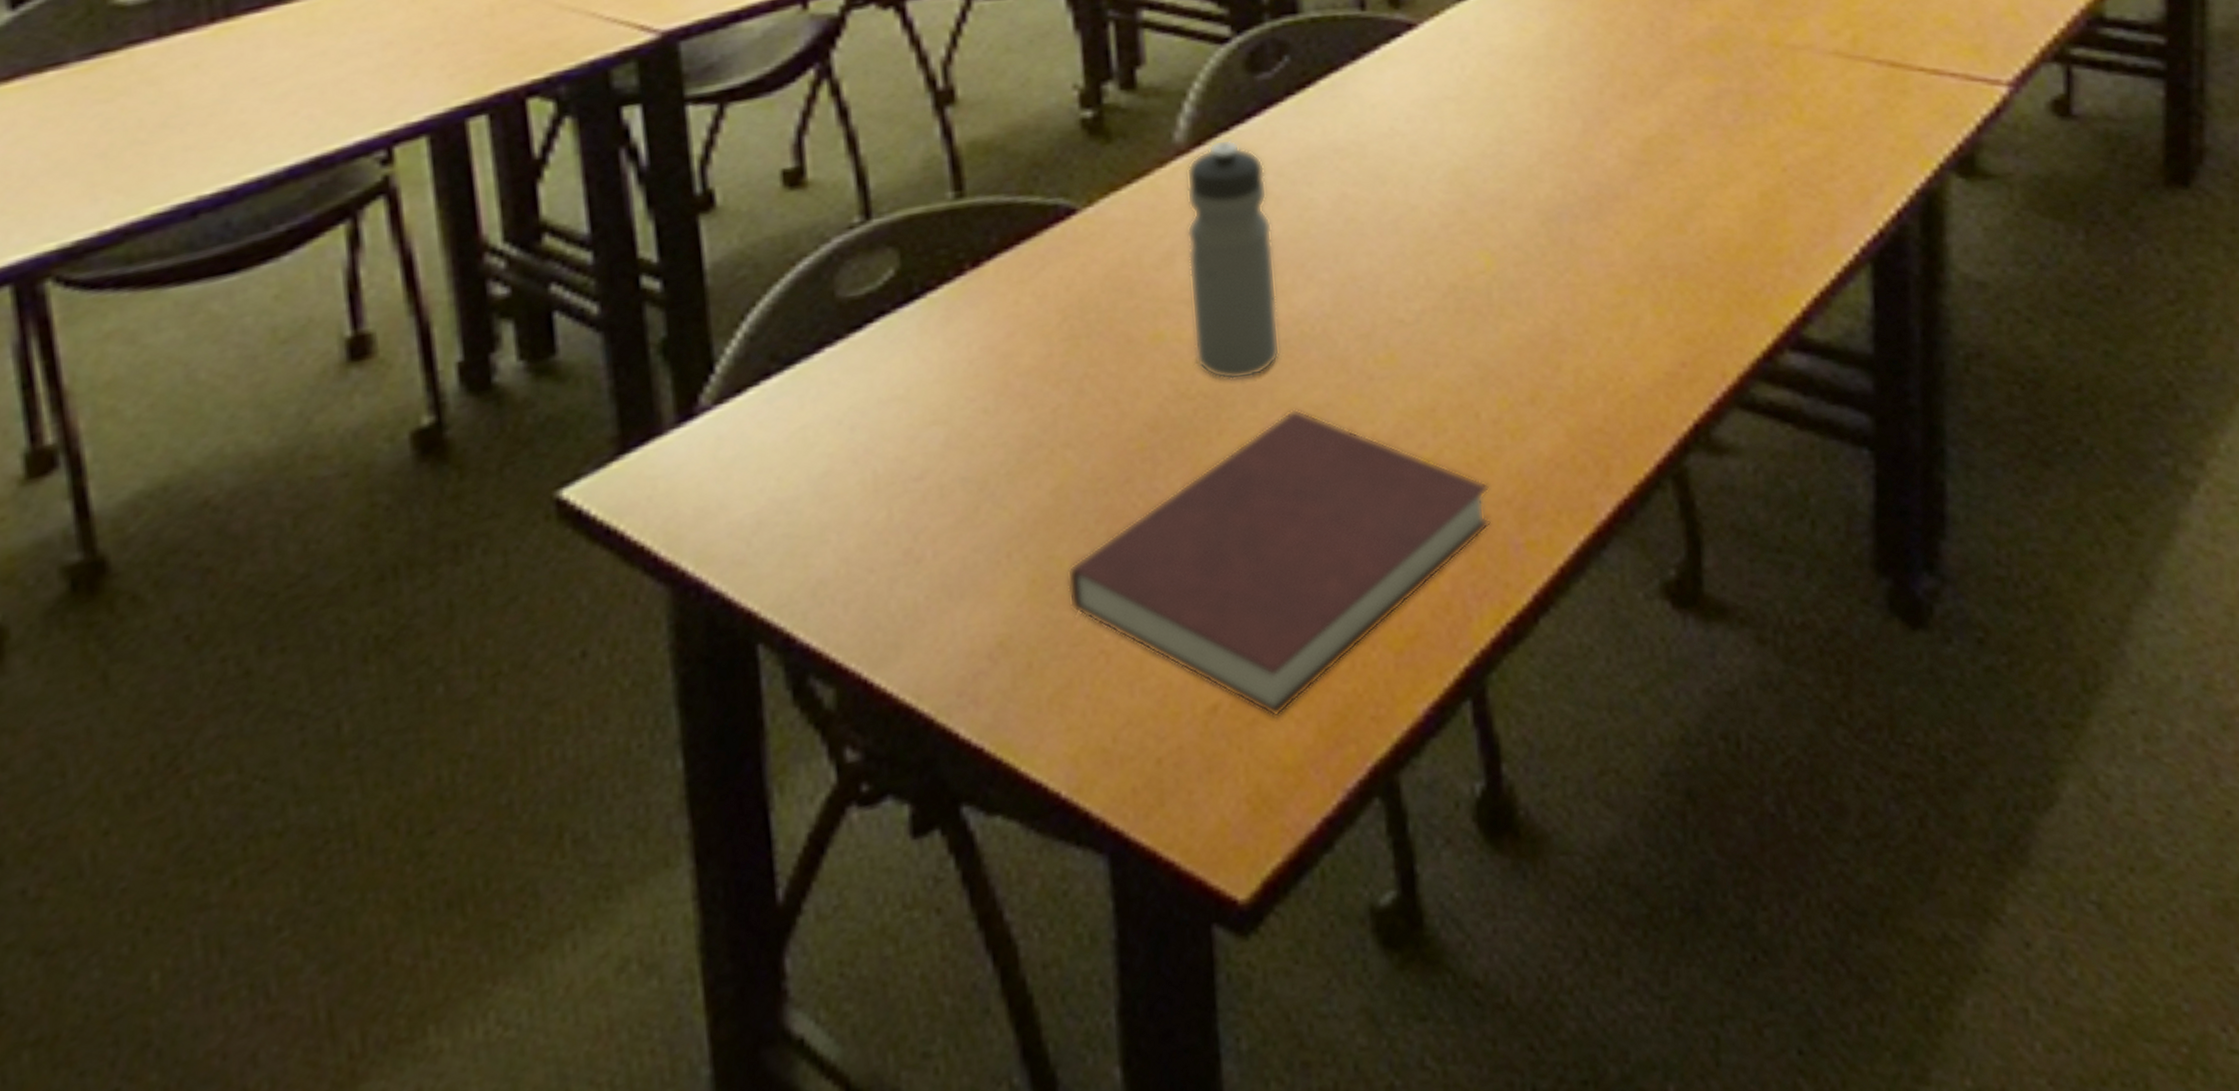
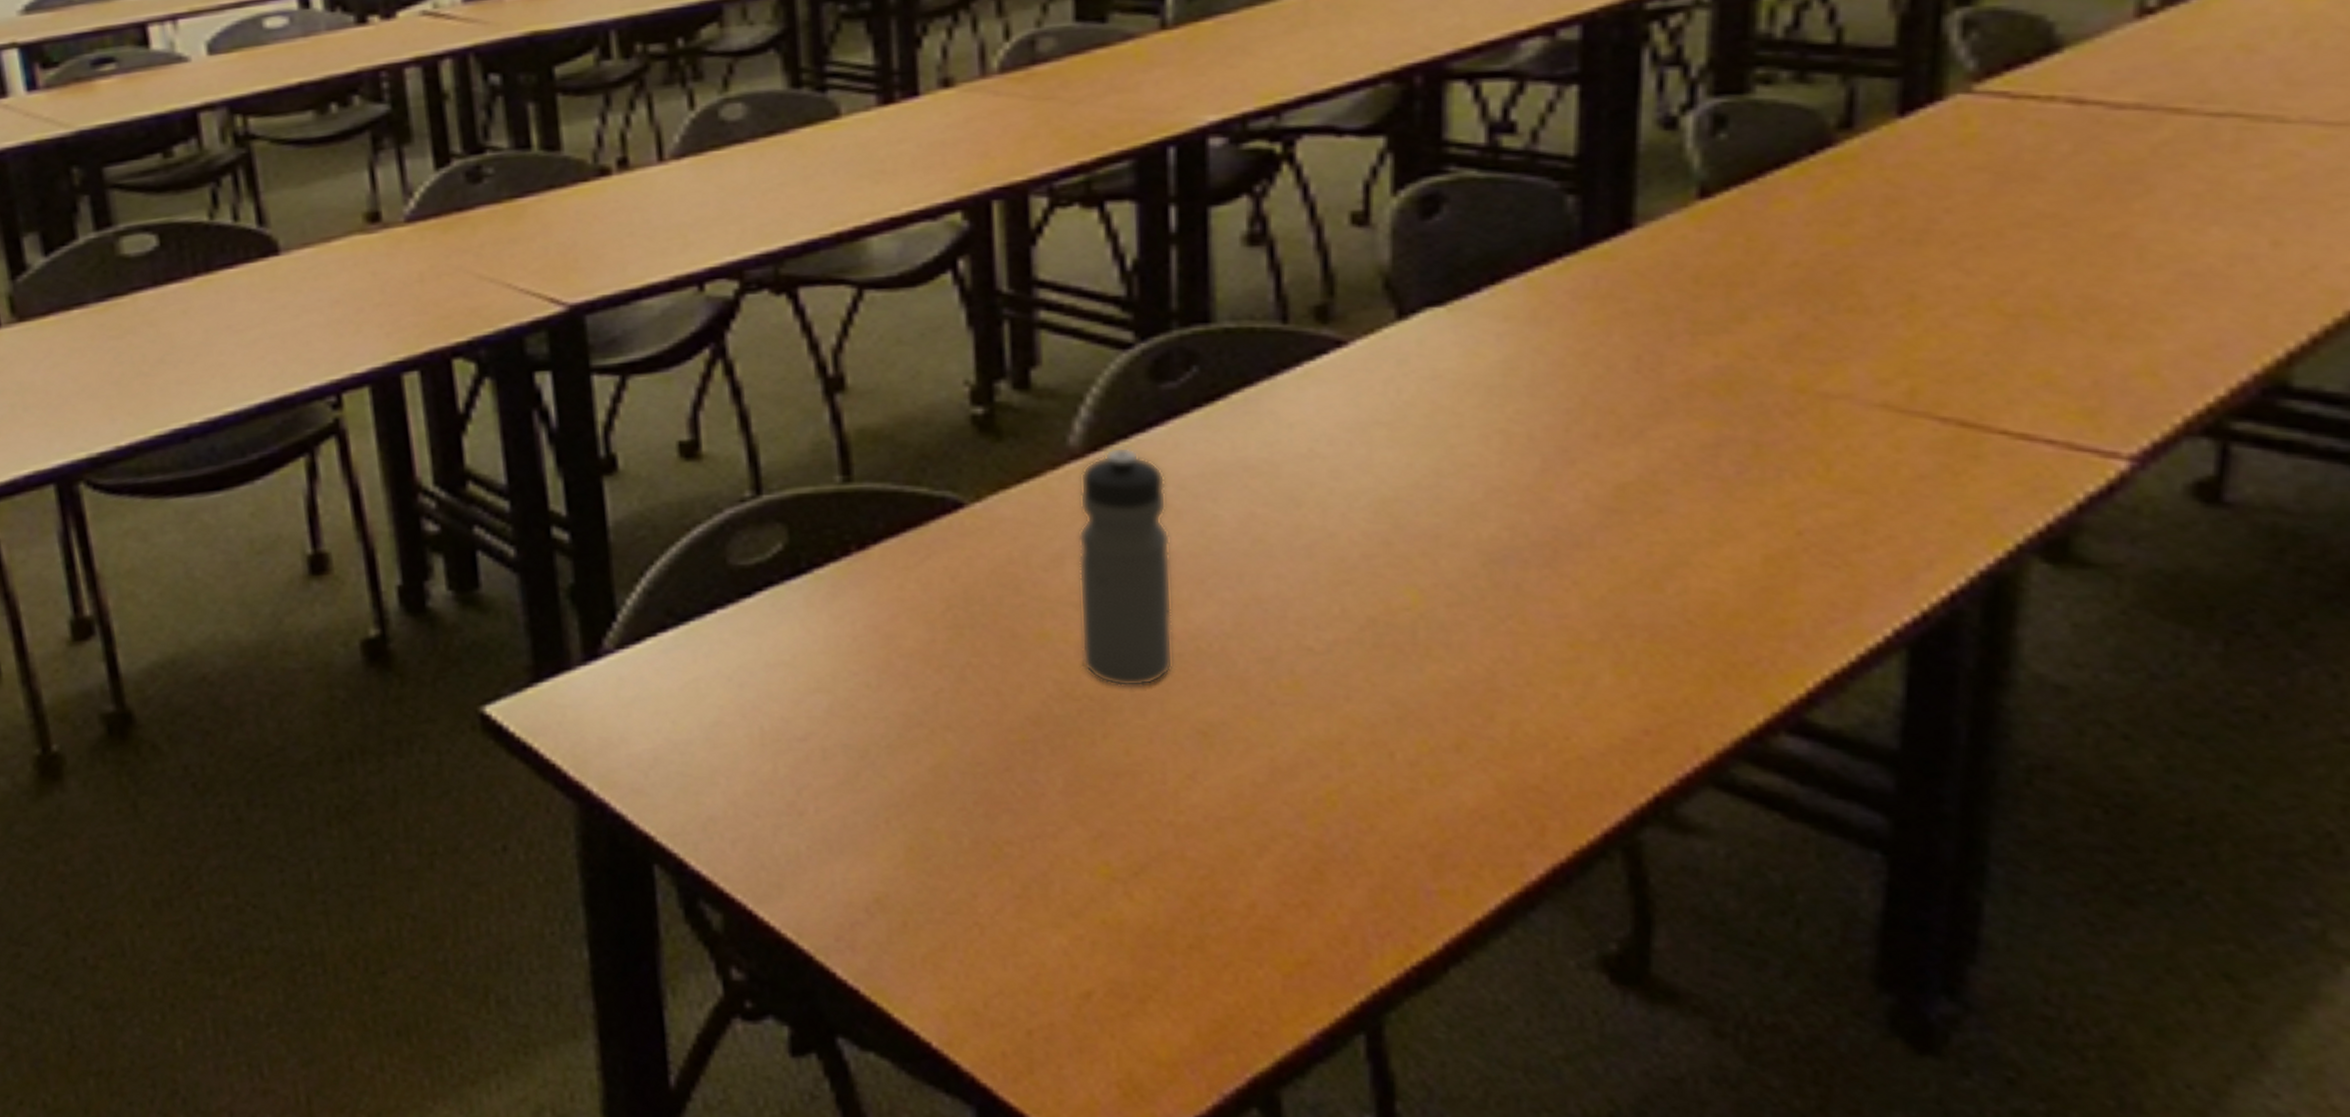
notebook: present [1067,408,1491,717] -> none [944,723,1402,1014]

